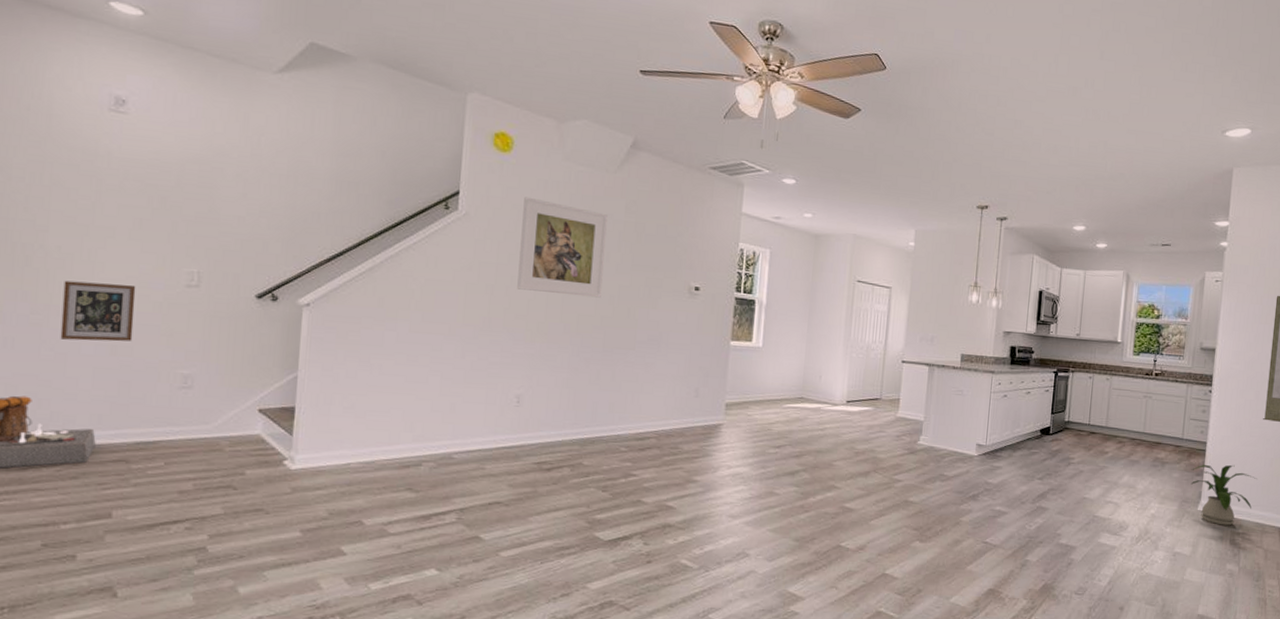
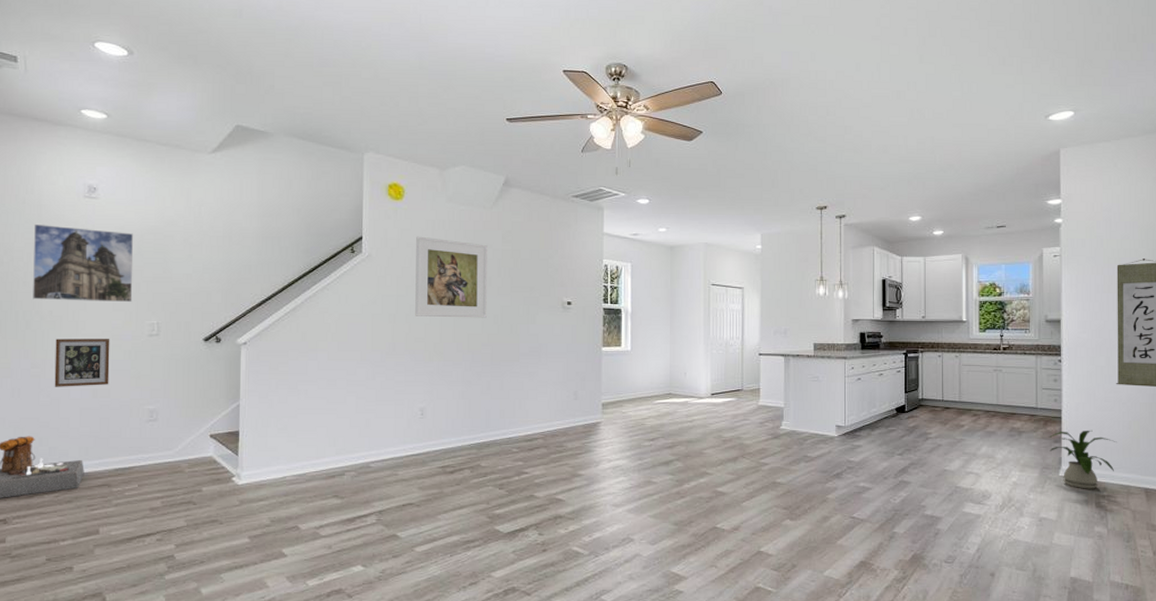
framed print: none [36,137,173,245] -> present [33,223,134,303]

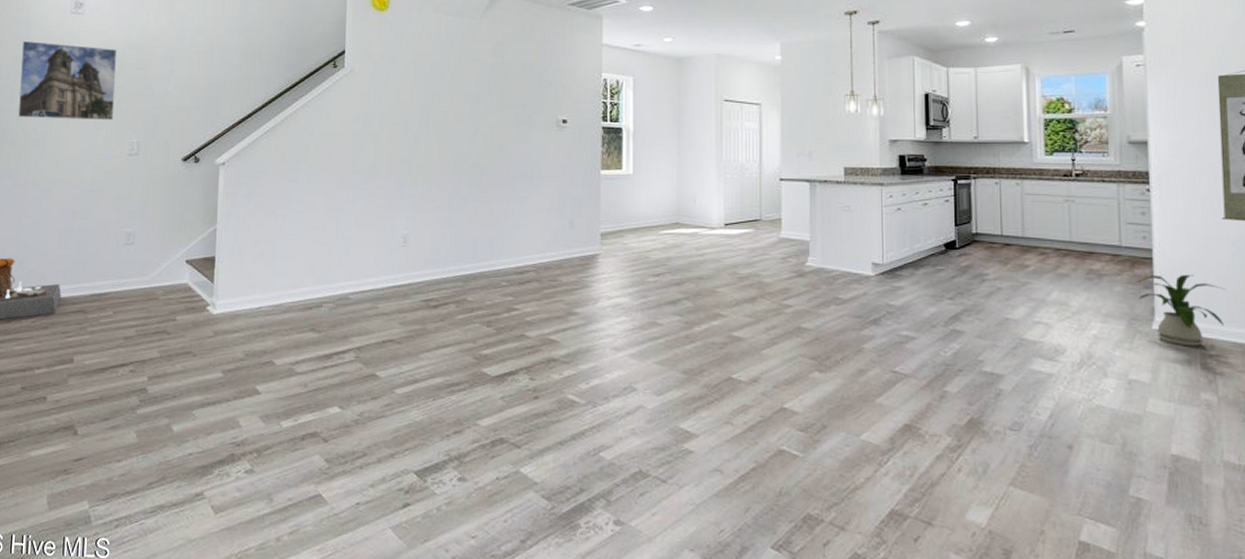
picture frame: present [54,338,110,387] -> none [35,158,91,208]
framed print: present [415,236,488,318] -> none [399,49,476,138]

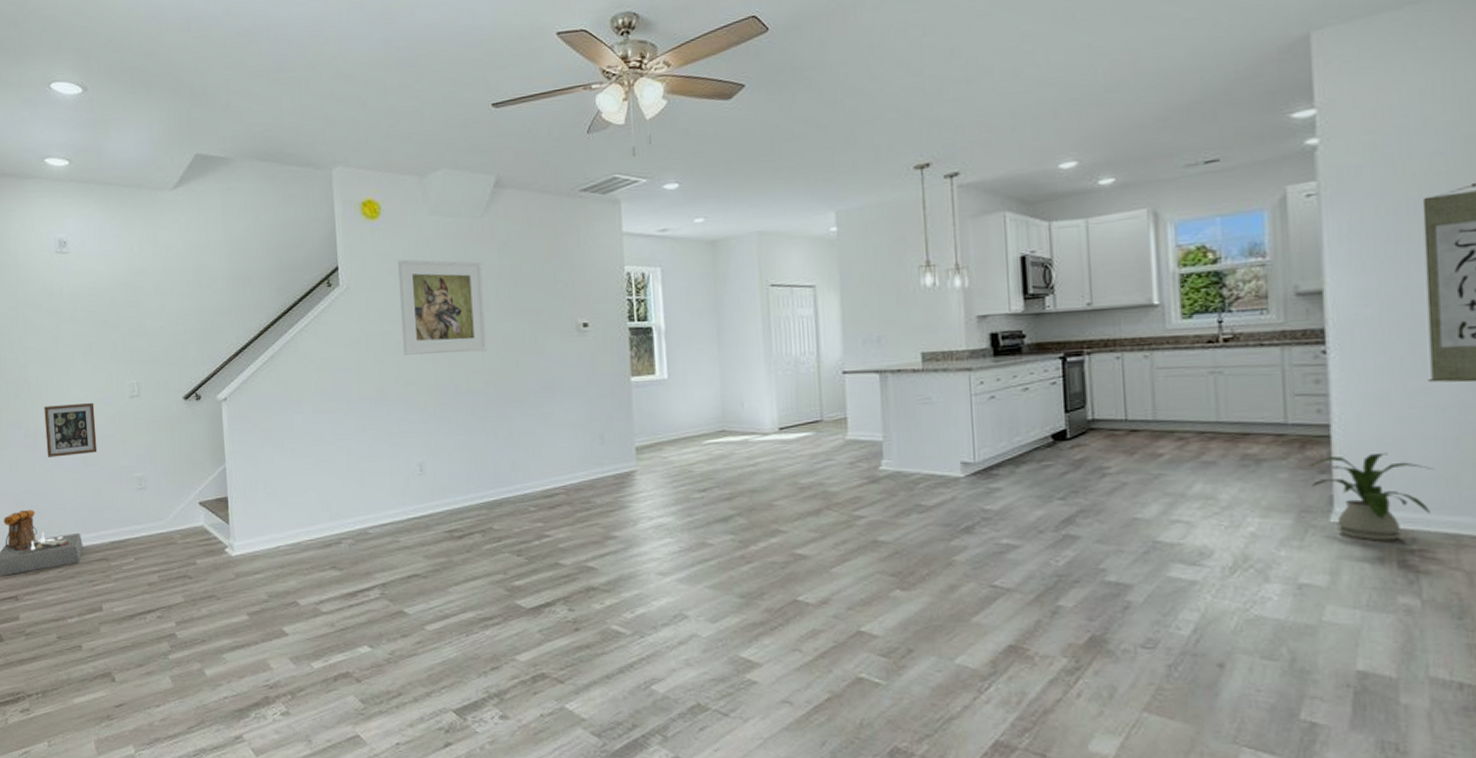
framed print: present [18,40,117,121] -> none [13,286,111,367]
picture frame: none [35,158,91,208] -> present [44,403,98,457]
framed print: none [399,49,476,138] -> present [398,259,487,355]

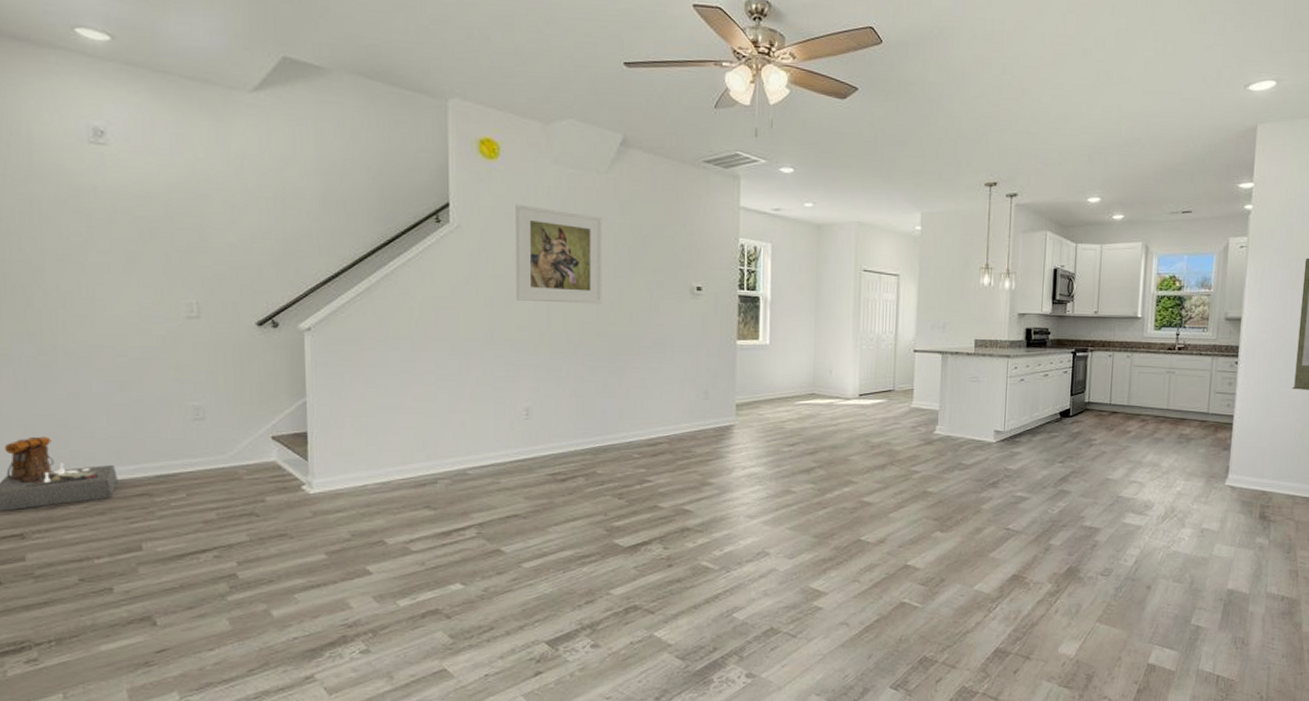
picture frame: present [44,403,98,457] -> none [66,319,141,379]
house plant: present [1308,452,1434,541] -> none [1217,437,1287,499]

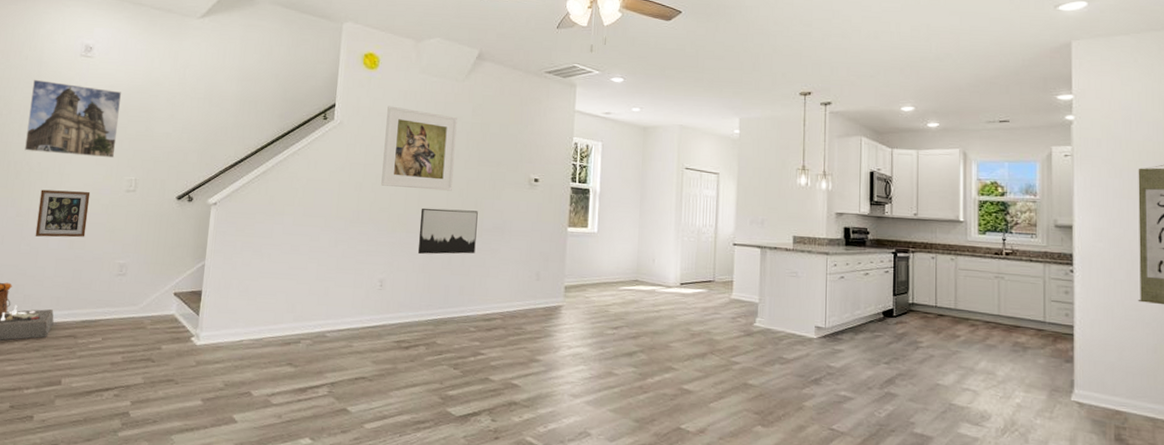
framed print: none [24,174,163,277] -> present [25,79,122,158]
picture frame: none [66,319,141,379] -> present [35,189,91,238]
wall art: none [567,324,634,377] -> present [417,207,478,255]

